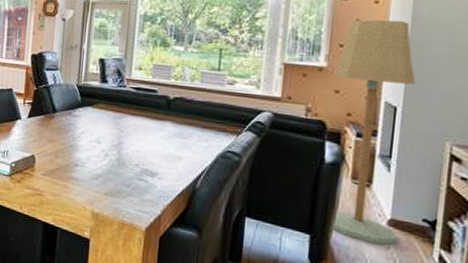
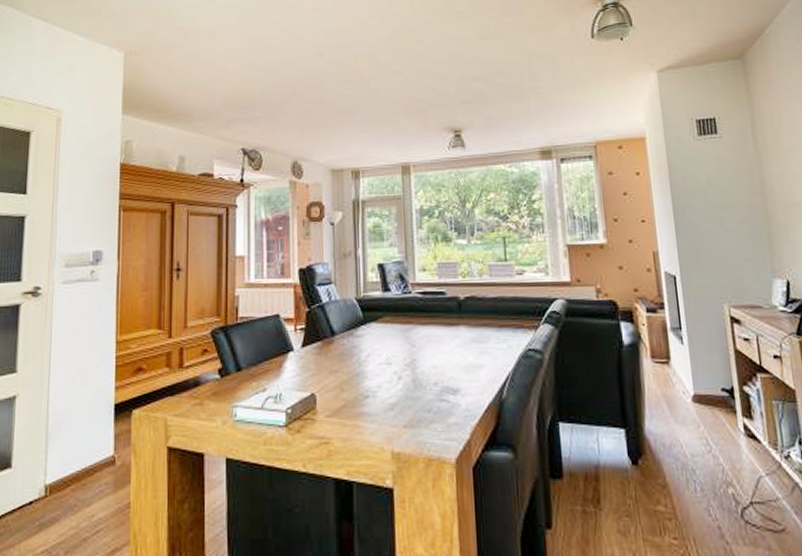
floor lamp: present [330,19,416,245] -> none [614,189,705,425]

